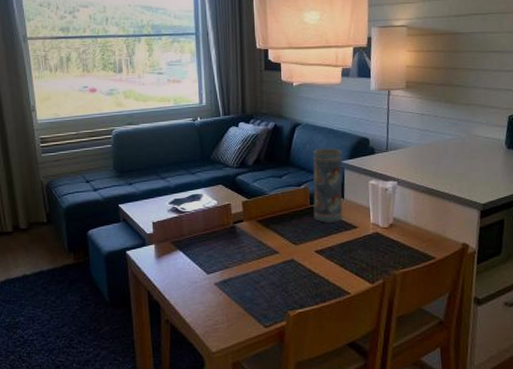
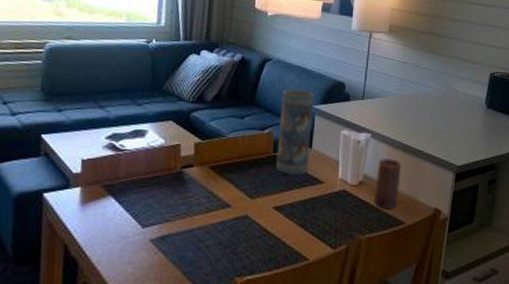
candle: none [404,201,428,247] -> present [373,157,401,210]

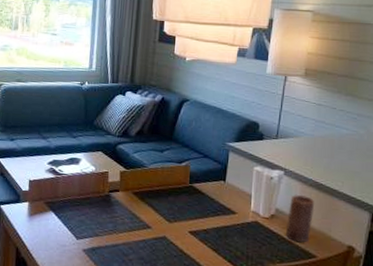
vase: present [275,88,315,175] -> none [191,126,230,205]

